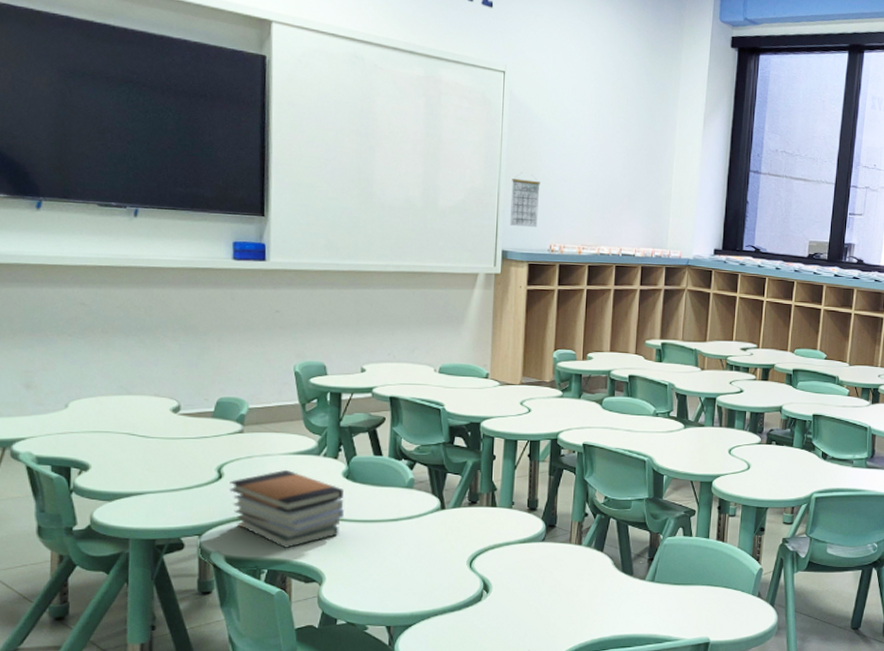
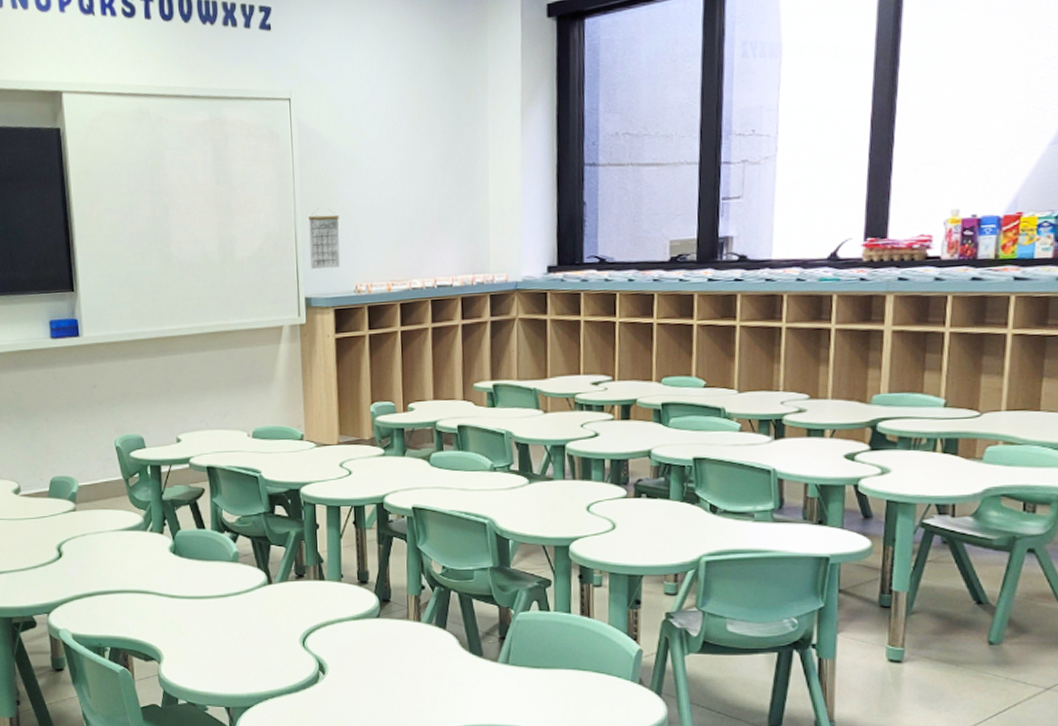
book stack: present [229,469,344,548] -> none [69,546,174,626]

